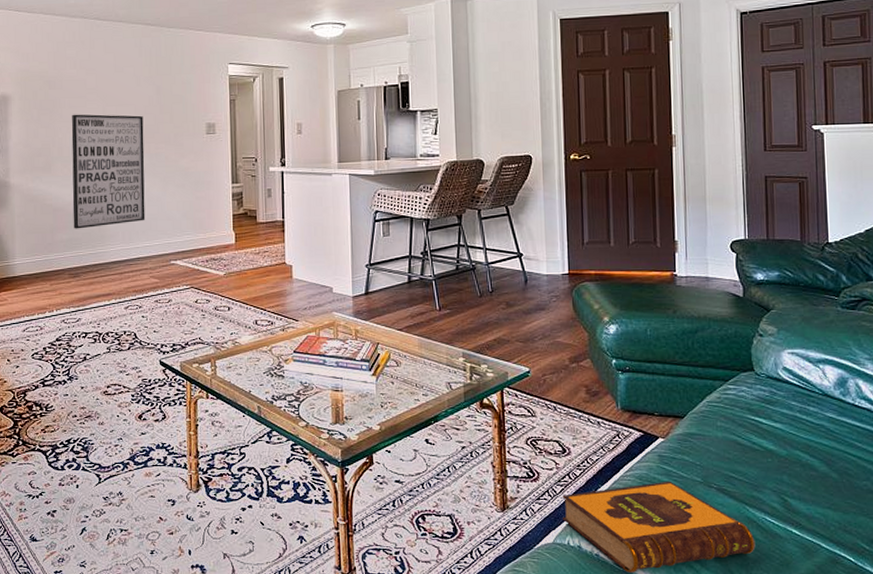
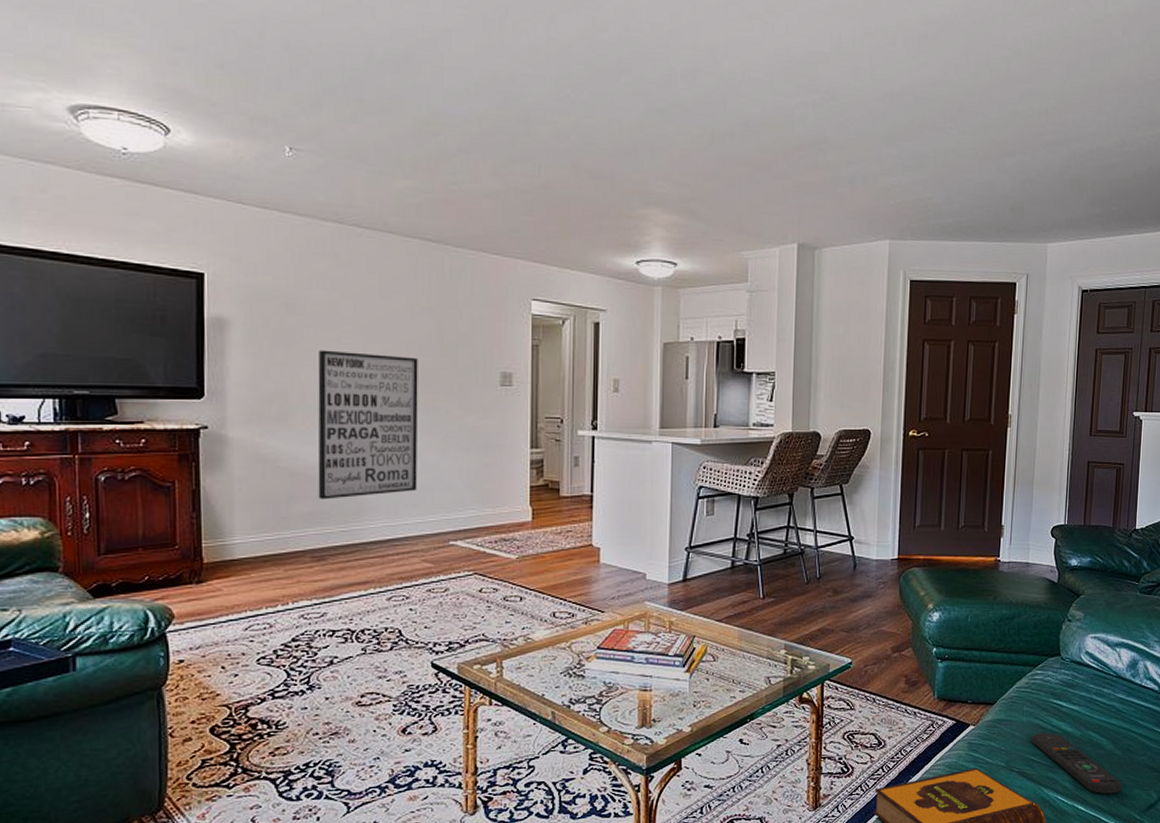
remote control: none [730,449,844,519] -> present [1032,732,1123,794]

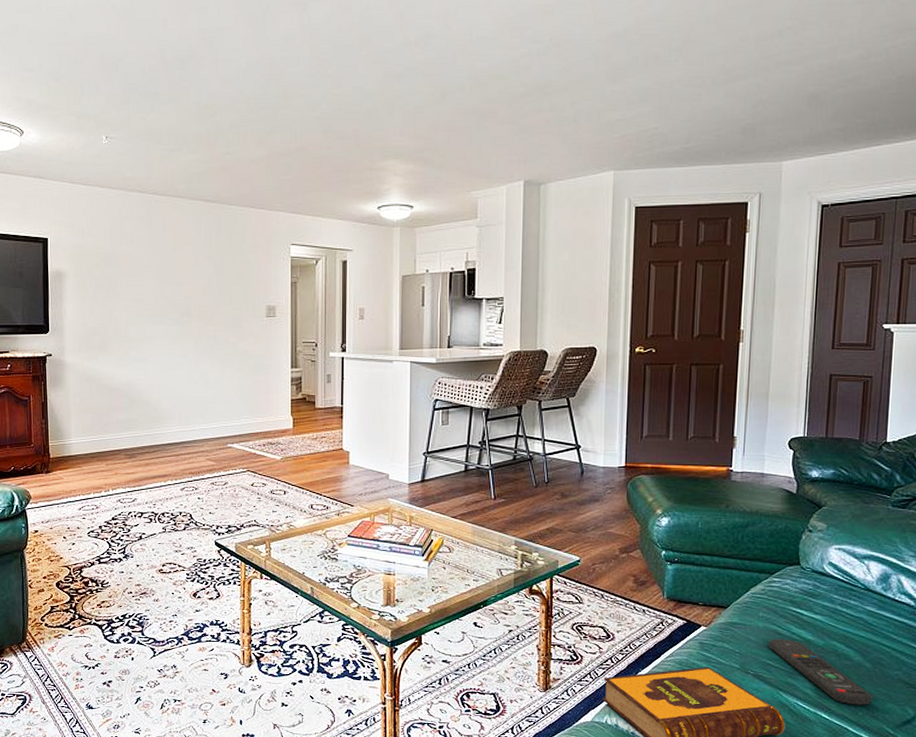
wall art: present [318,350,418,500] -> none [128,293,203,410]

